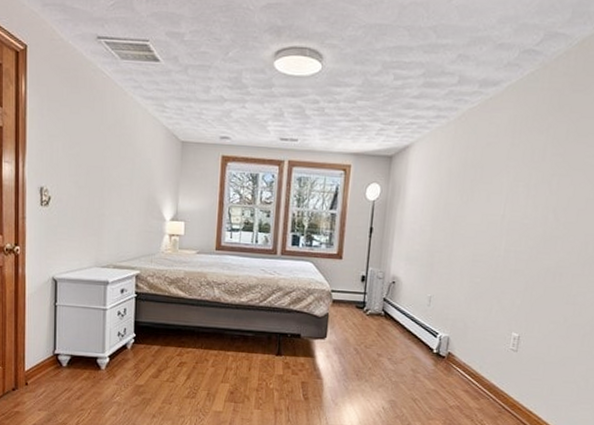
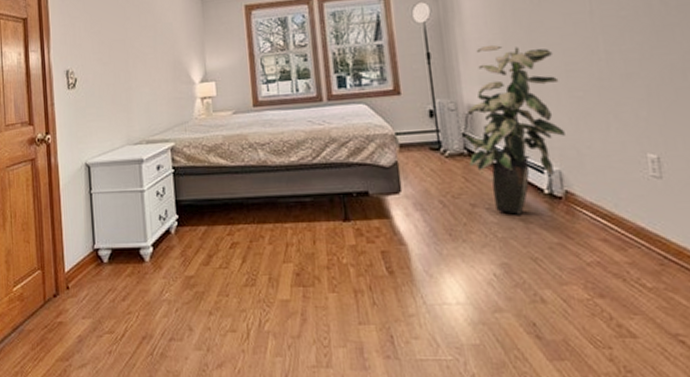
indoor plant: none [384,229,467,366] -> present [464,44,565,215]

